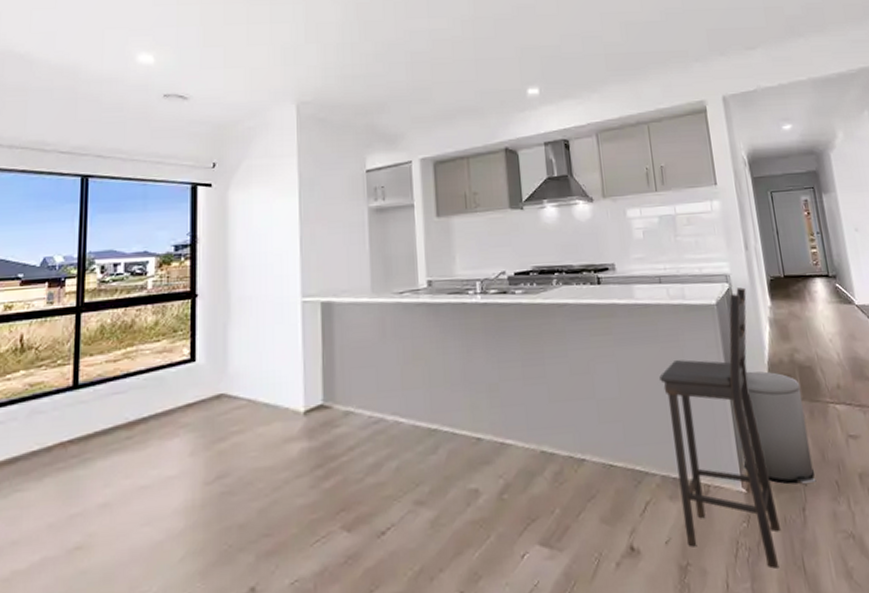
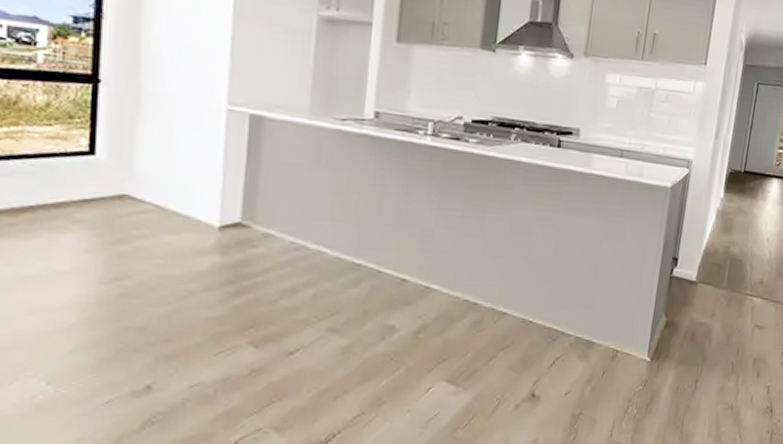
bar stool: present [659,287,780,568] -> none [584,175,704,425]
pedal bin: present [742,371,817,485] -> none [655,255,727,362]

